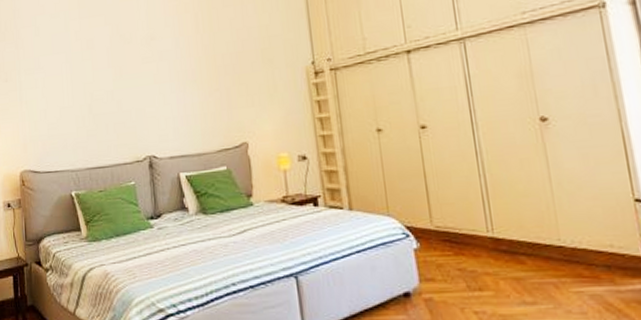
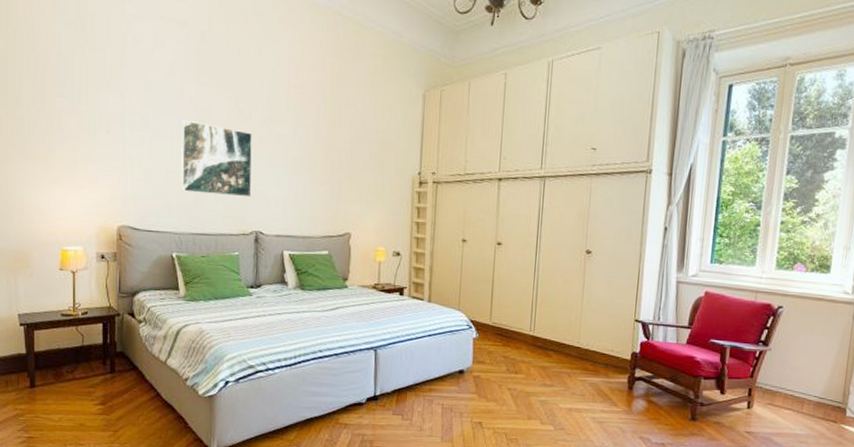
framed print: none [69,54,141,127] -> present [181,119,253,198]

